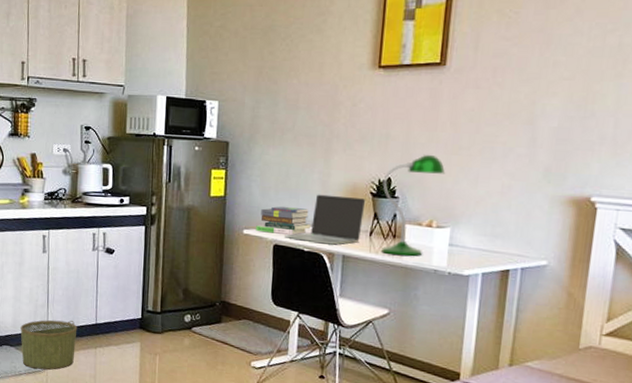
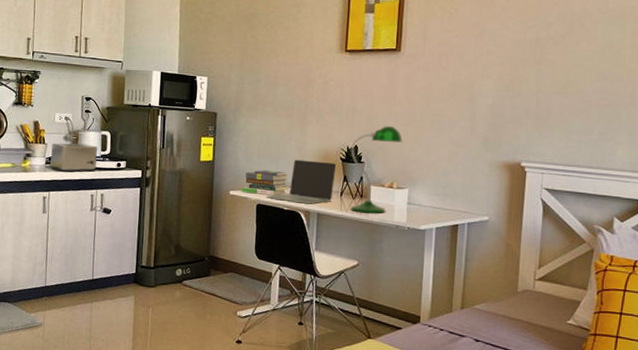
basket: present [20,320,78,370] -> none [18,276,75,325]
toaster: none [49,177,98,210] -> present [50,143,97,173]

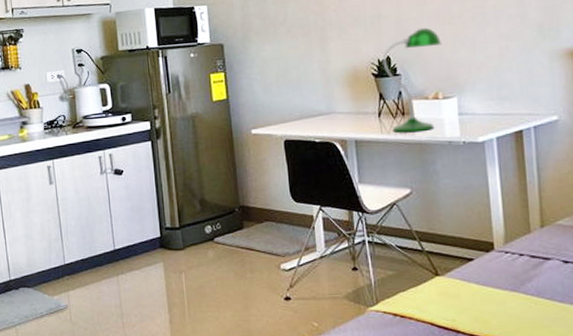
toaster: present [50,143,97,173] -> none [48,101,99,137]
books: present [241,169,289,196] -> none [264,99,318,130]
laptop: present [266,159,337,204] -> none [294,80,370,132]

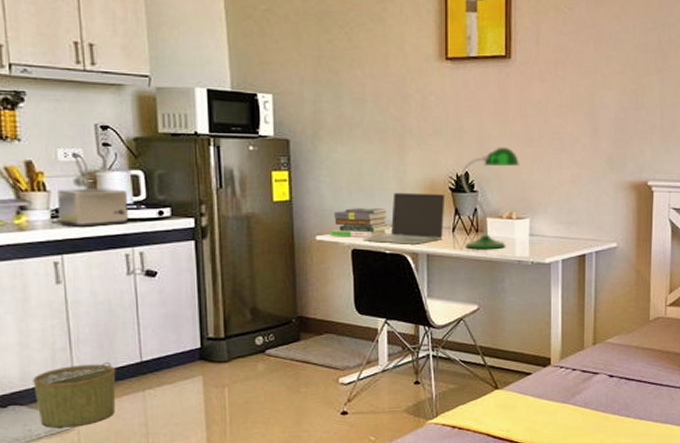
basket: none [36,251,97,308] -> present [33,362,116,428]
toaster: none [48,101,99,137] -> present [57,187,128,228]
books: none [264,99,318,130] -> present [330,207,390,237]
laptop: none [294,80,370,132] -> present [363,192,445,244]

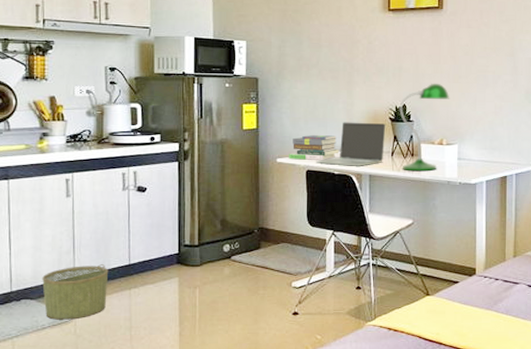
toaster: present [57,187,128,228] -> none [72,118,126,151]

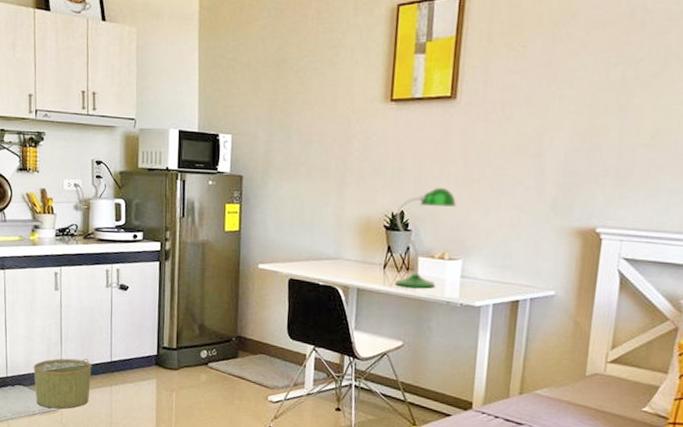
books: present [289,134,339,160] -> none [271,240,325,269]
laptop: present [316,122,386,166] -> none [300,228,380,278]

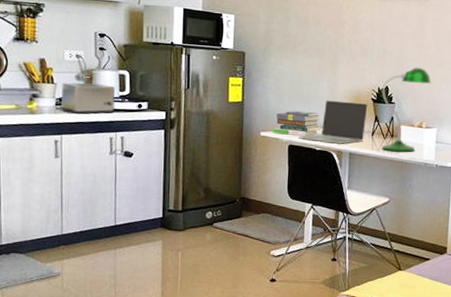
basket: present [33,358,92,409] -> none [31,224,95,275]
toaster: none [61,212,111,246] -> present [61,82,115,115]
books: none [271,240,325,269] -> present [272,110,321,136]
laptop: none [300,228,380,278] -> present [298,100,368,144]

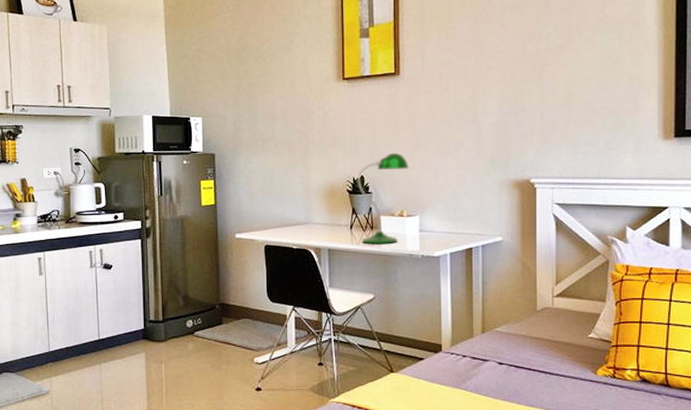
toaster: present [61,82,115,115] -> none [42,198,92,231]
books: present [272,110,321,136] -> none [247,209,297,235]
laptop: present [298,100,368,144] -> none [274,195,344,240]

